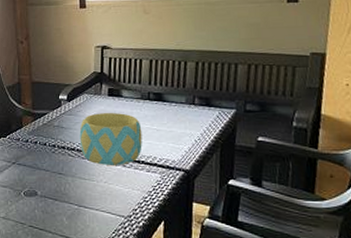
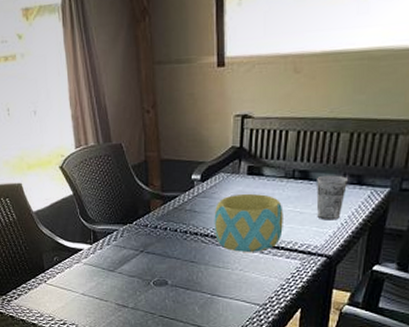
cup: none [170,97,197,137] -> present [316,175,348,220]

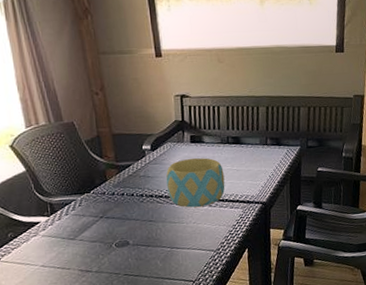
cup: present [316,175,348,220] -> none [246,139,270,175]

